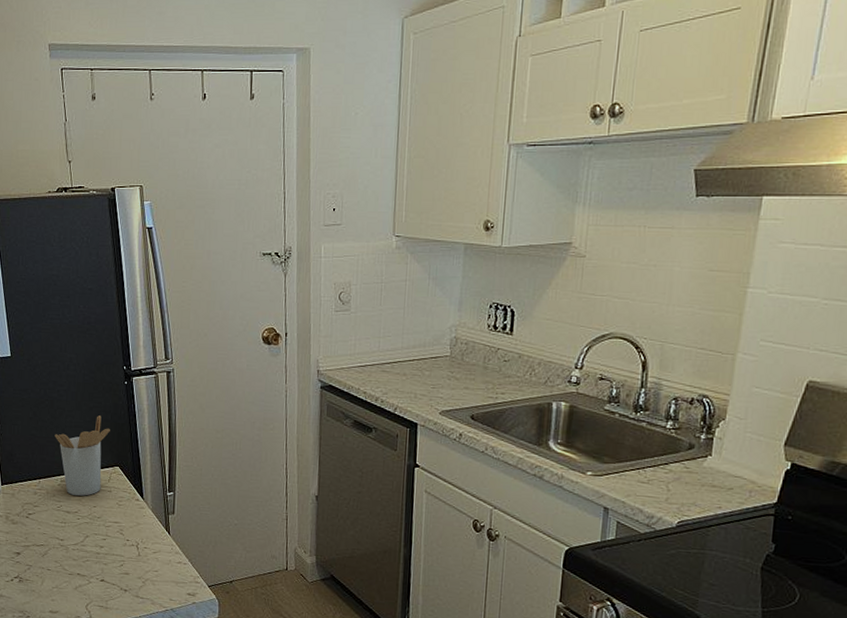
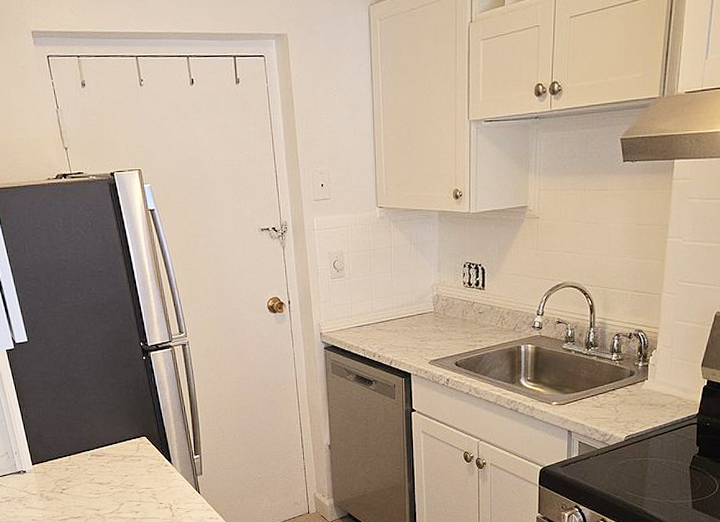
utensil holder: present [55,415,110,496] -> none [80,391,134,467]

